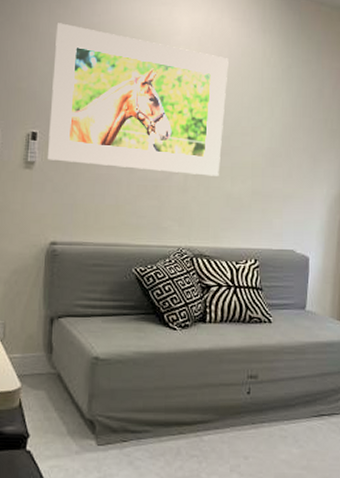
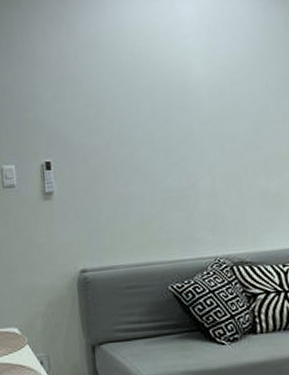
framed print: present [48,23,229,176] -> none [53,40,251,188]

